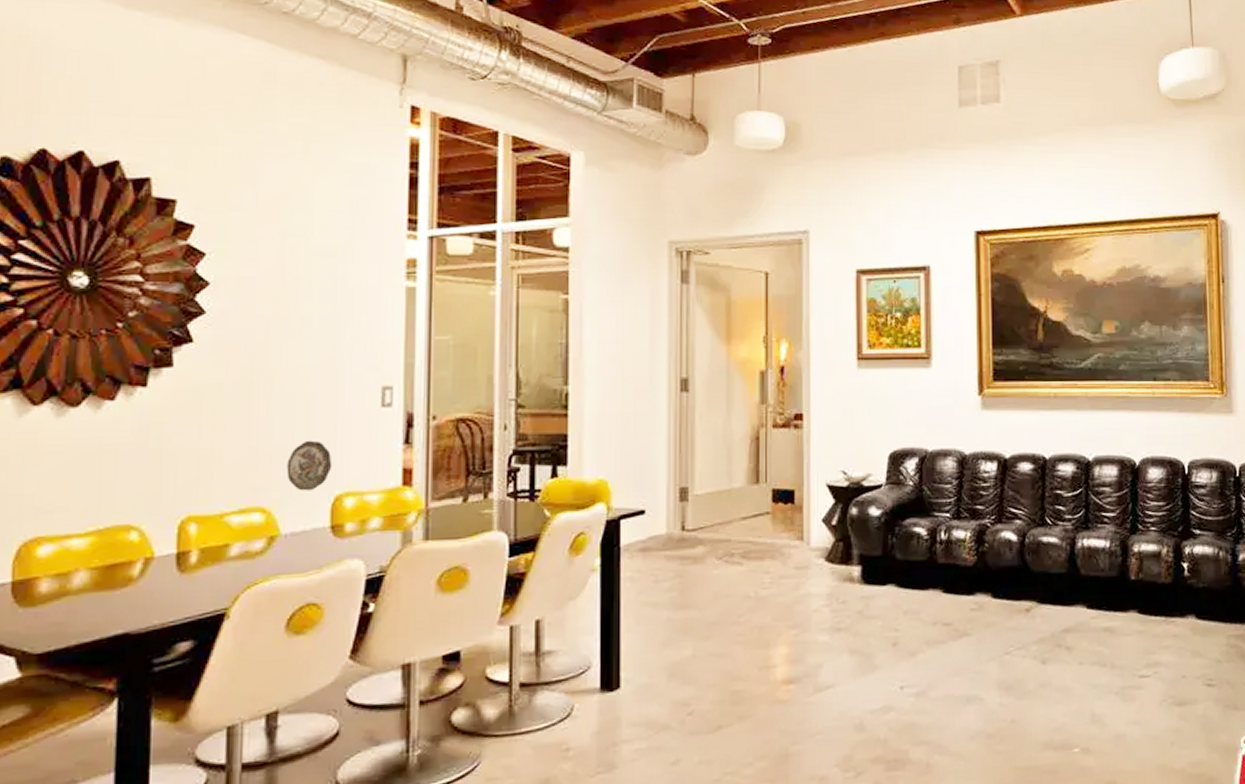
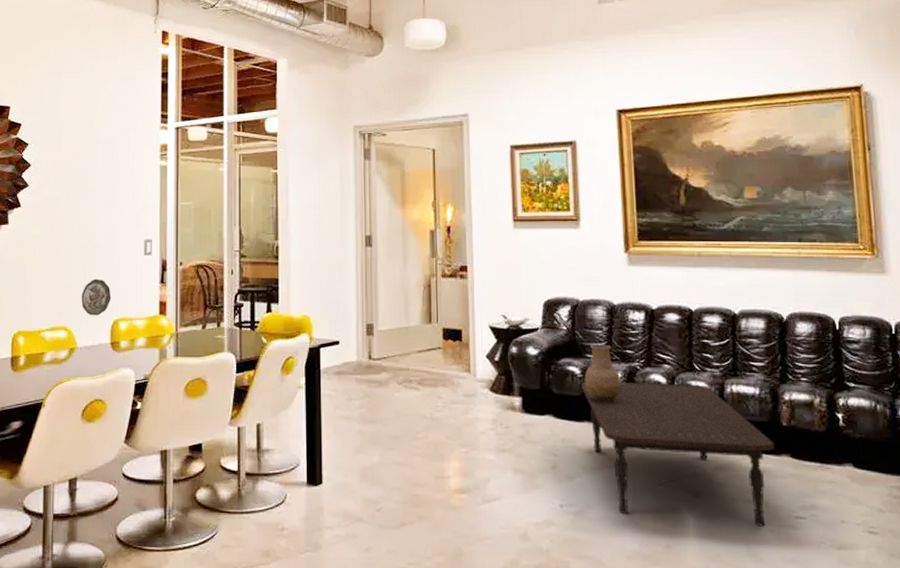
coffee table: none [926,540,1123,691] -> present [580,382,775,527]
vase: none [931,500,971,566] -> present [584,344,622,402]

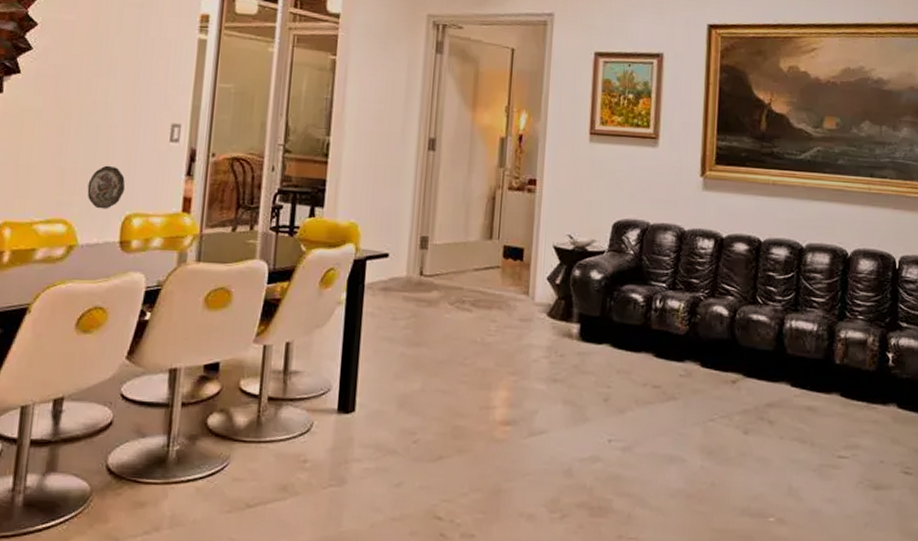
coffee table: present [580,382,775,527] -> none [642,311,826,466]
vase: present [584,344,622,402] -> none [646,271,684,333]

